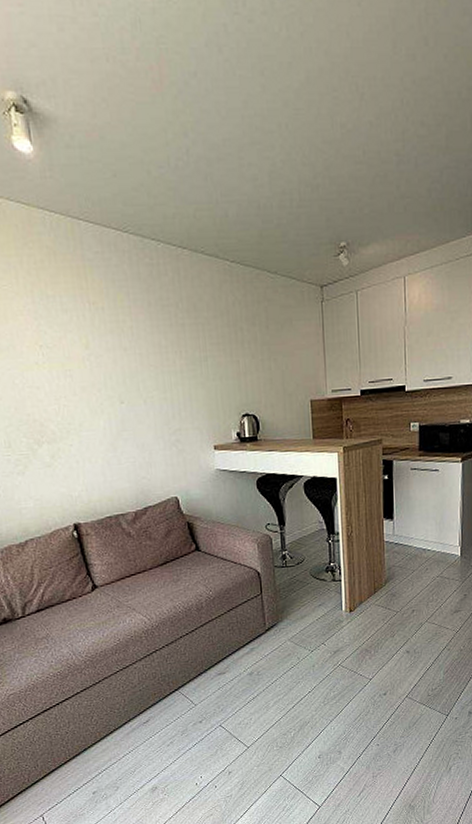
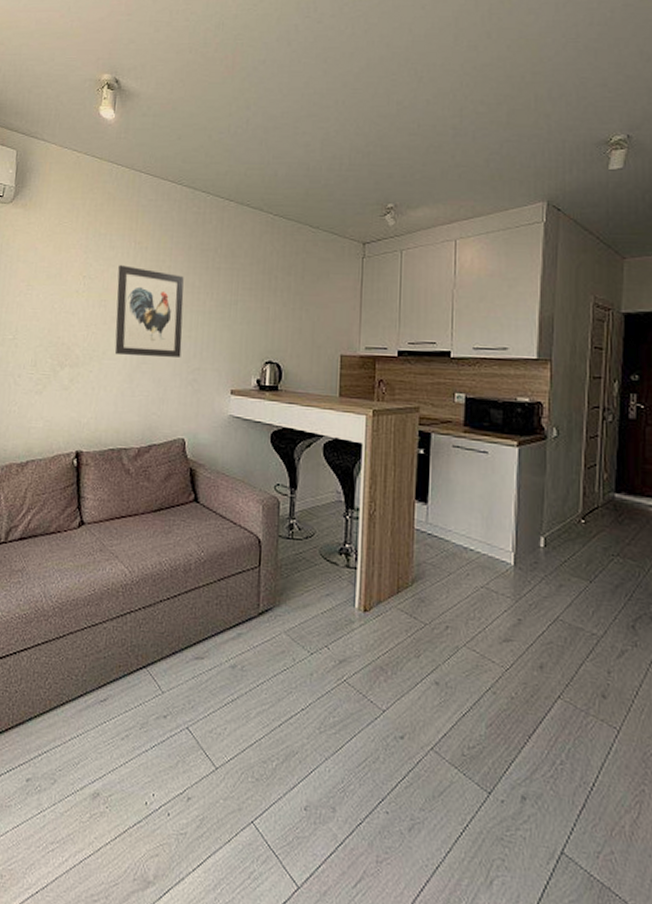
wall art: none [76,329,160,426] -> present [114,265,184,357]

